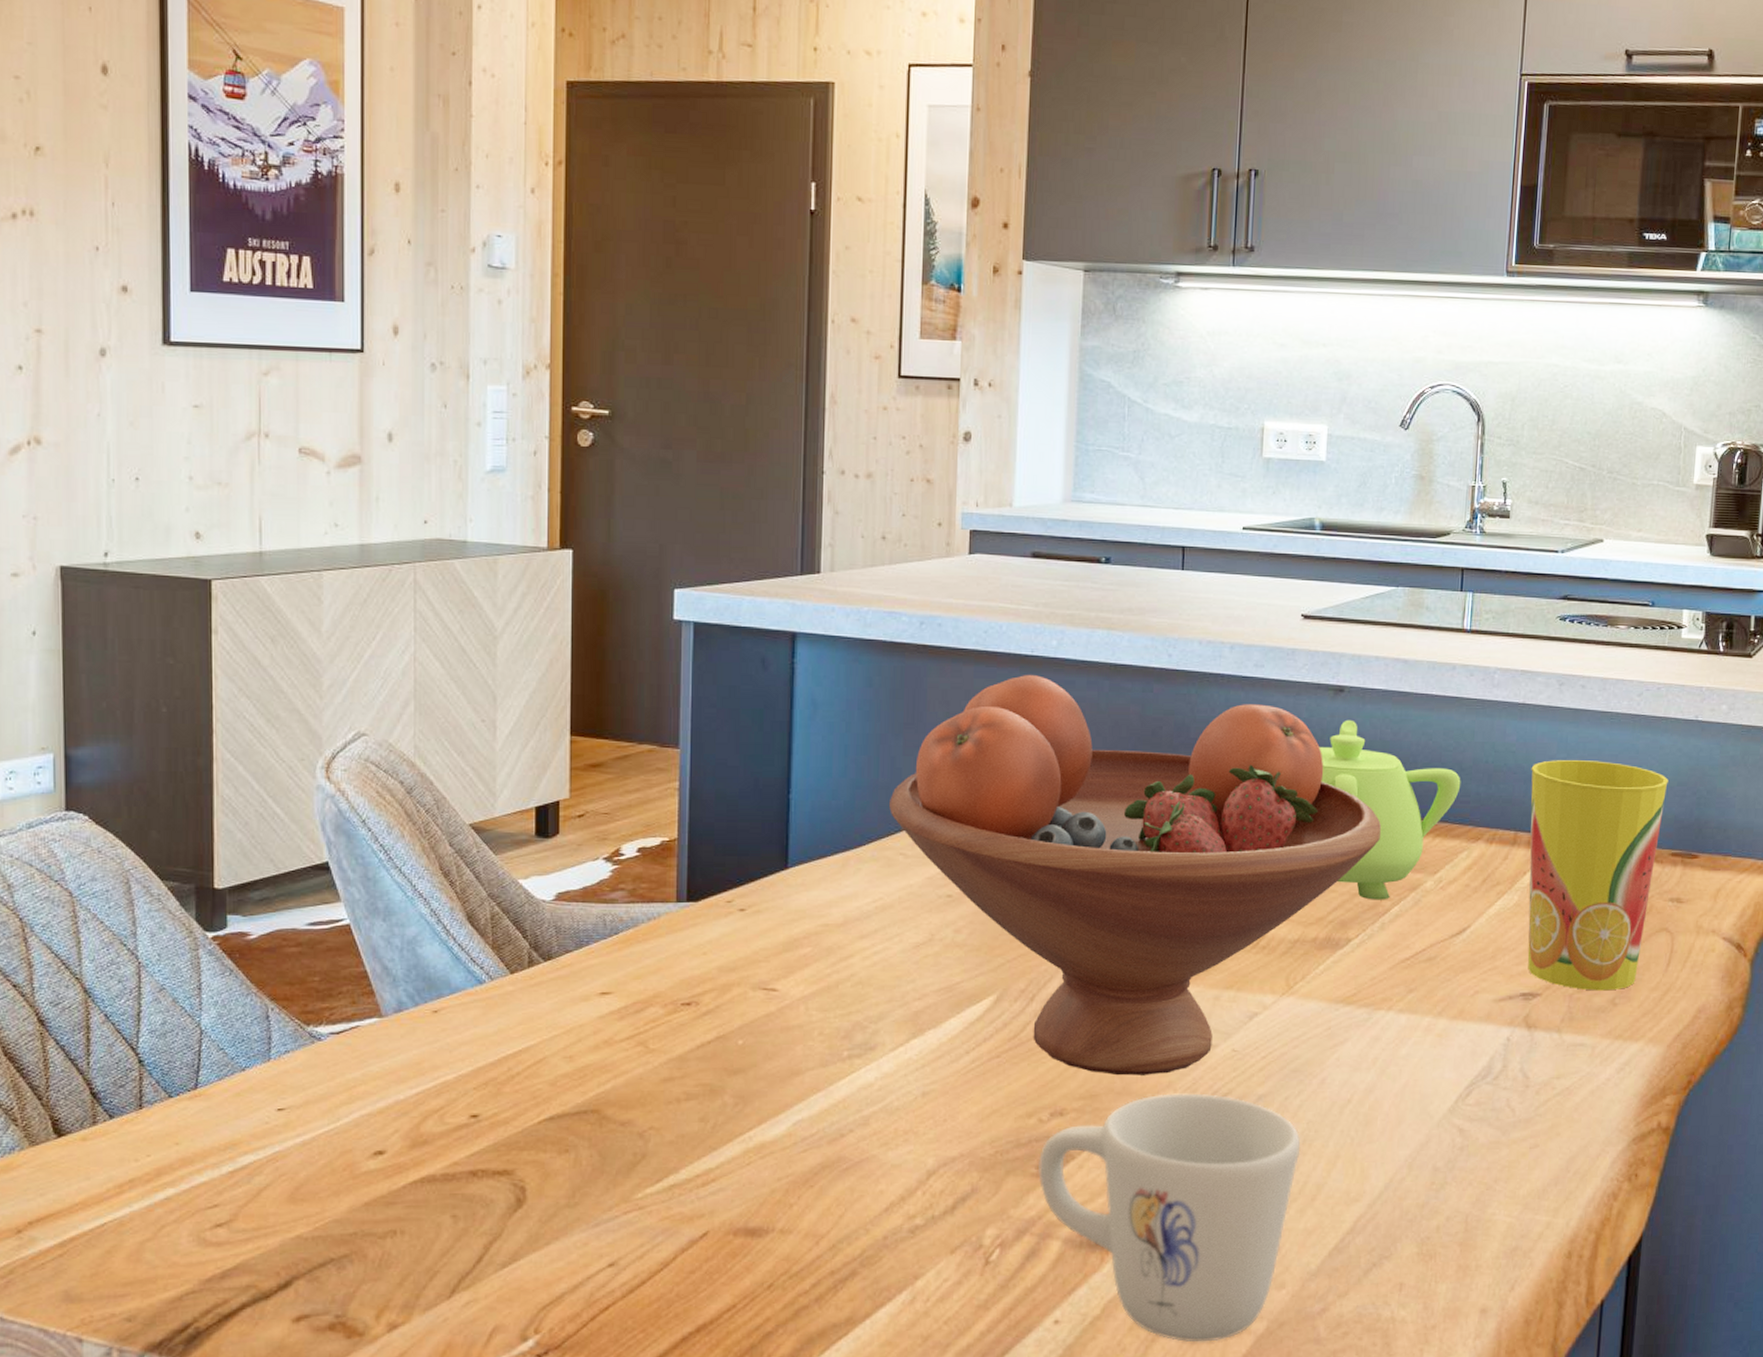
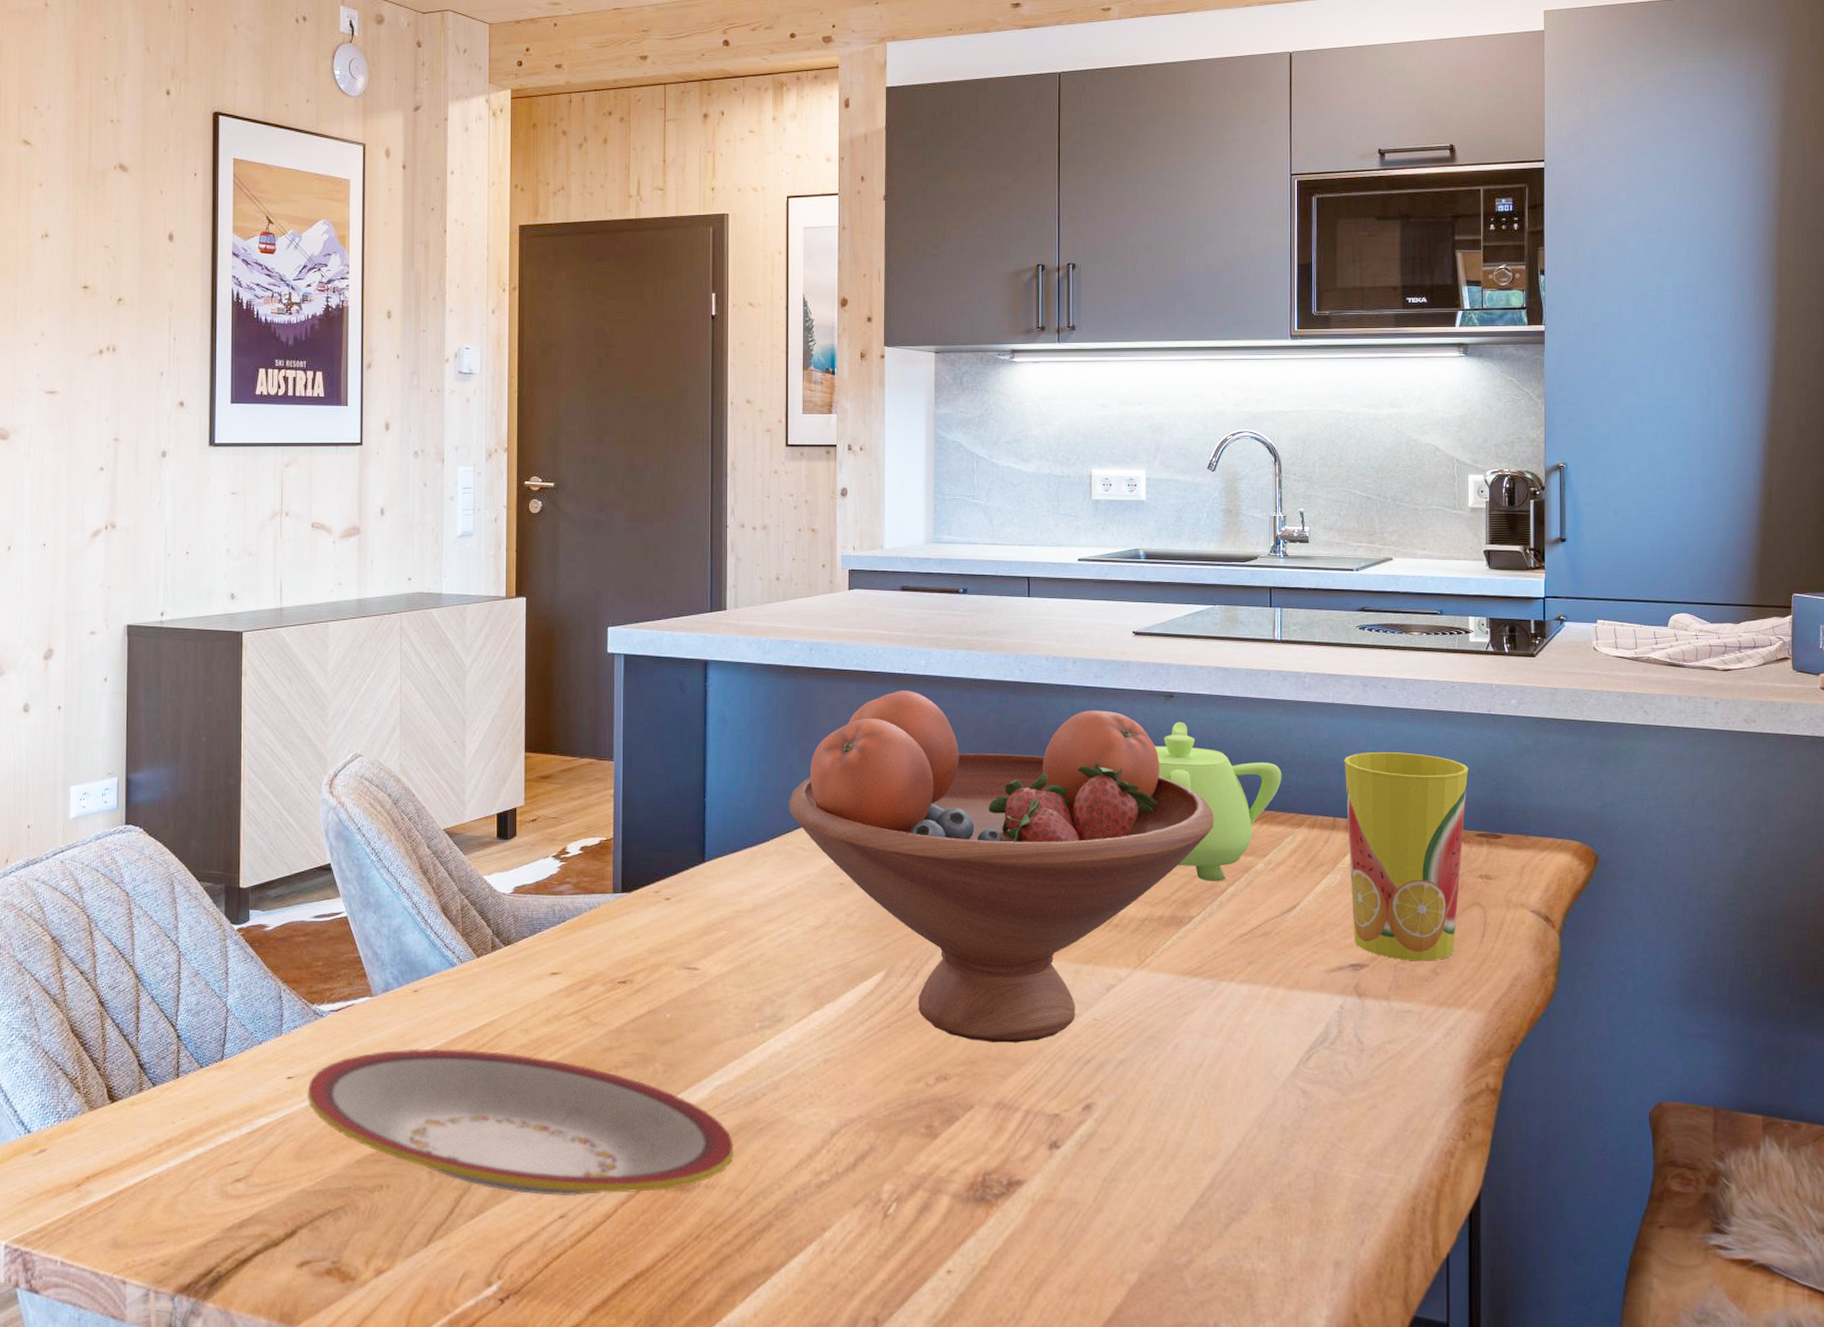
plate: none [303,1077,815,1243] -> present [307,1048,735,1197]
mug: present [1038,1093,1301,1342] -> none [928,1059,1160,1292]

